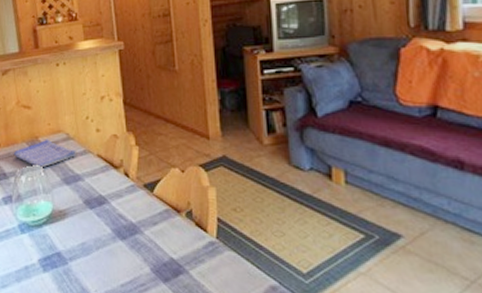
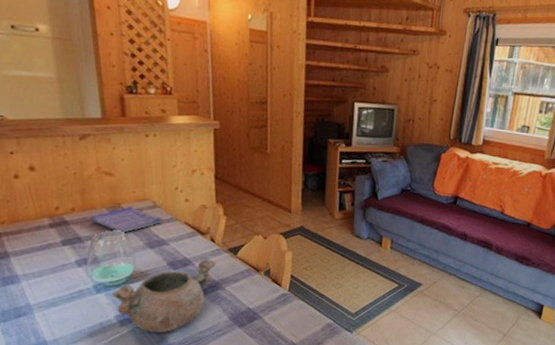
decorative bowl: none [35,195,132,283] -> present [112,258,216,333]

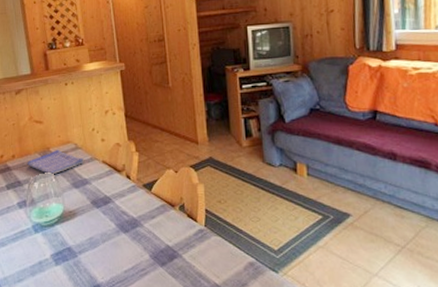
decorative bowl: present [112,258,216,333] -> none [47,195,133,272]

